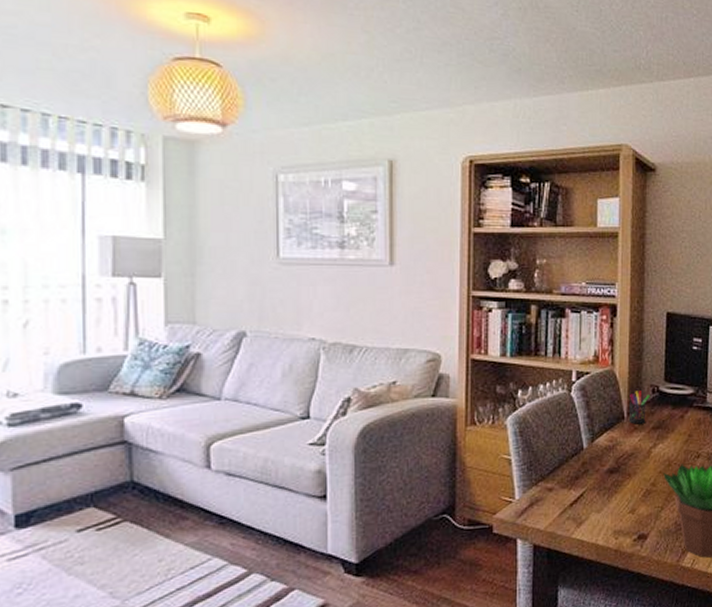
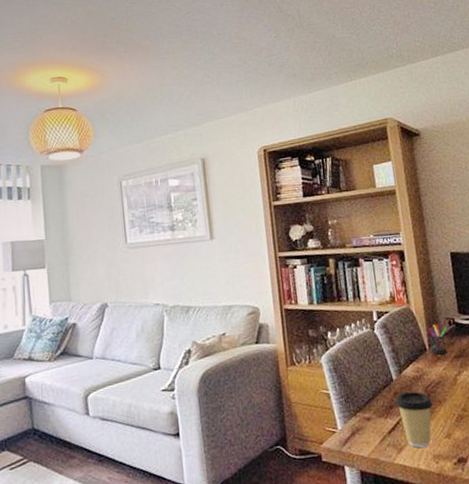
coffee cup: none [582,461,621,523] -> present [395,391,433,449]

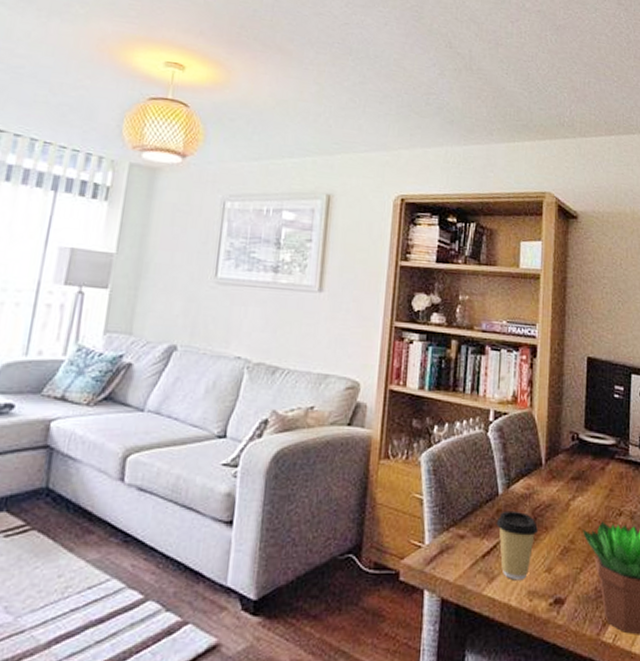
pen holder: present [428,324,448,355] -> none [546,436,570,473]

